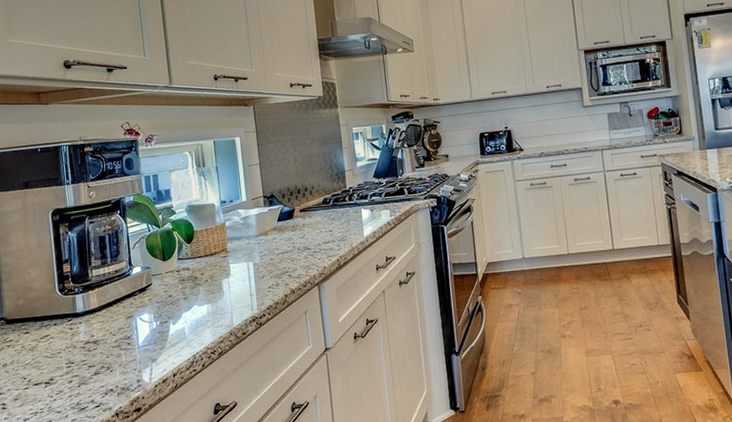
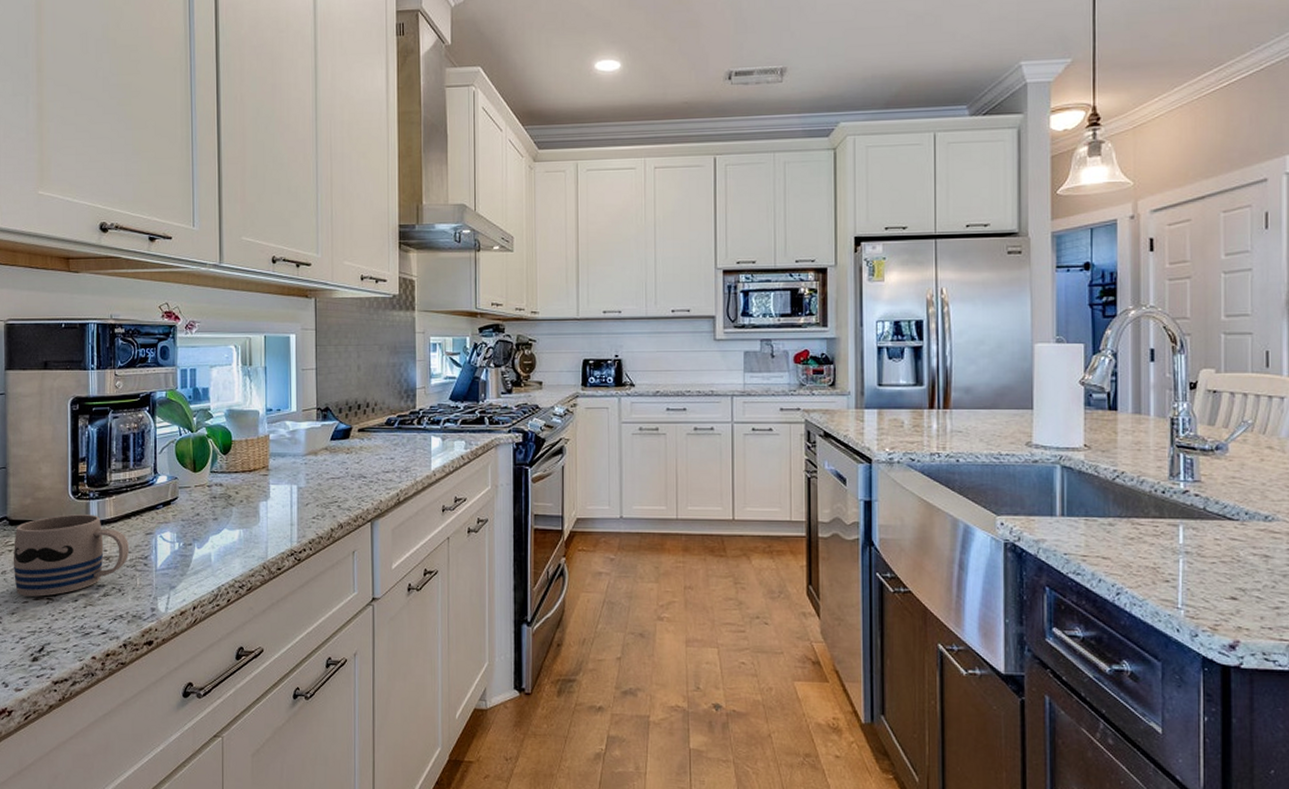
mug: none [11,306,113,384] -> present [13,514,129,597]

